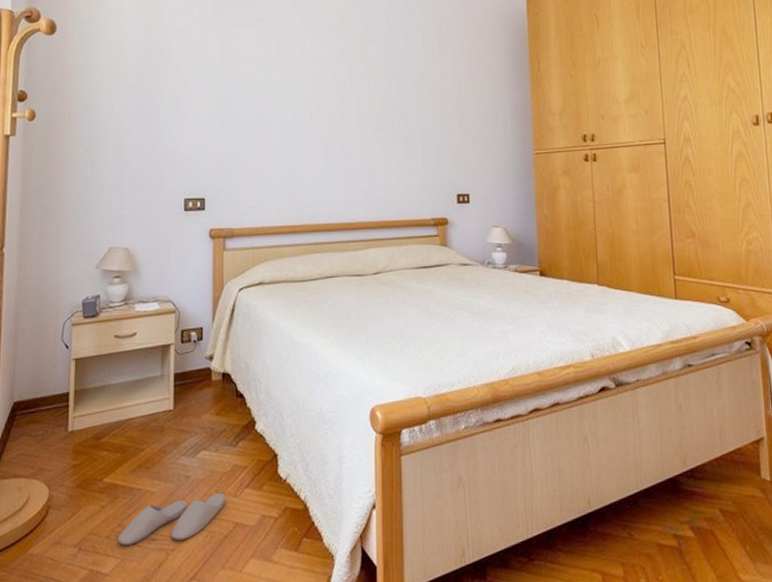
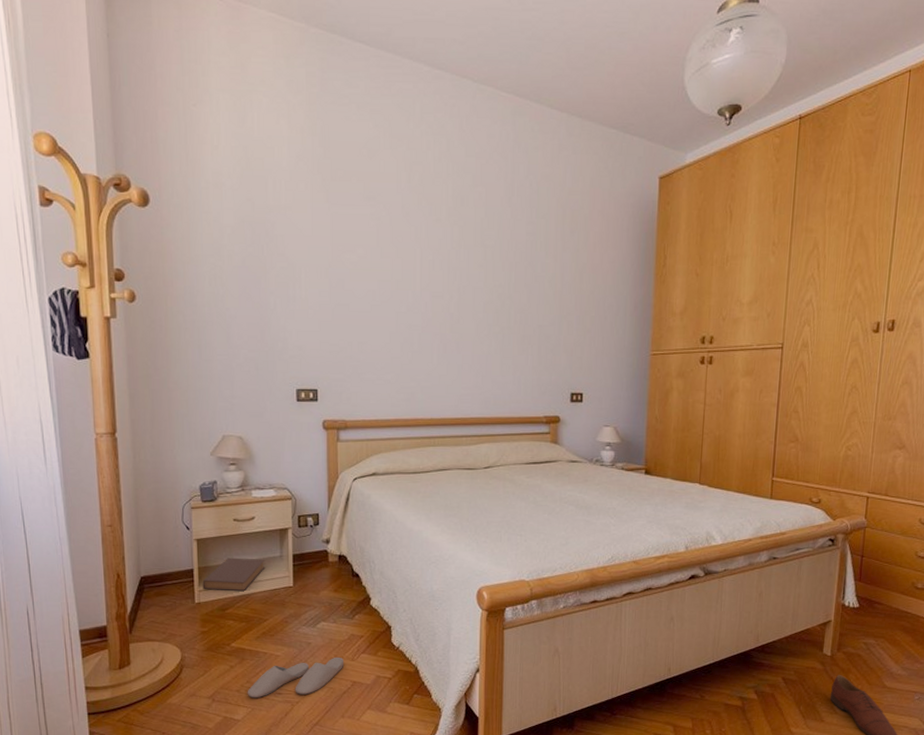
book: none [77,378,145,417] -> present [202,557,266,592]

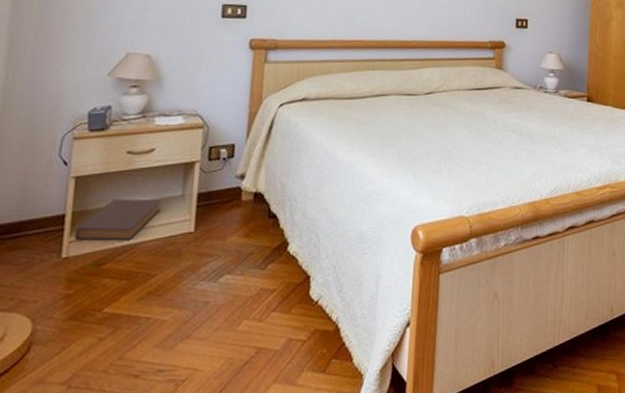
slippers: present [247,657,344,699] -> none [117,317,250,380]

